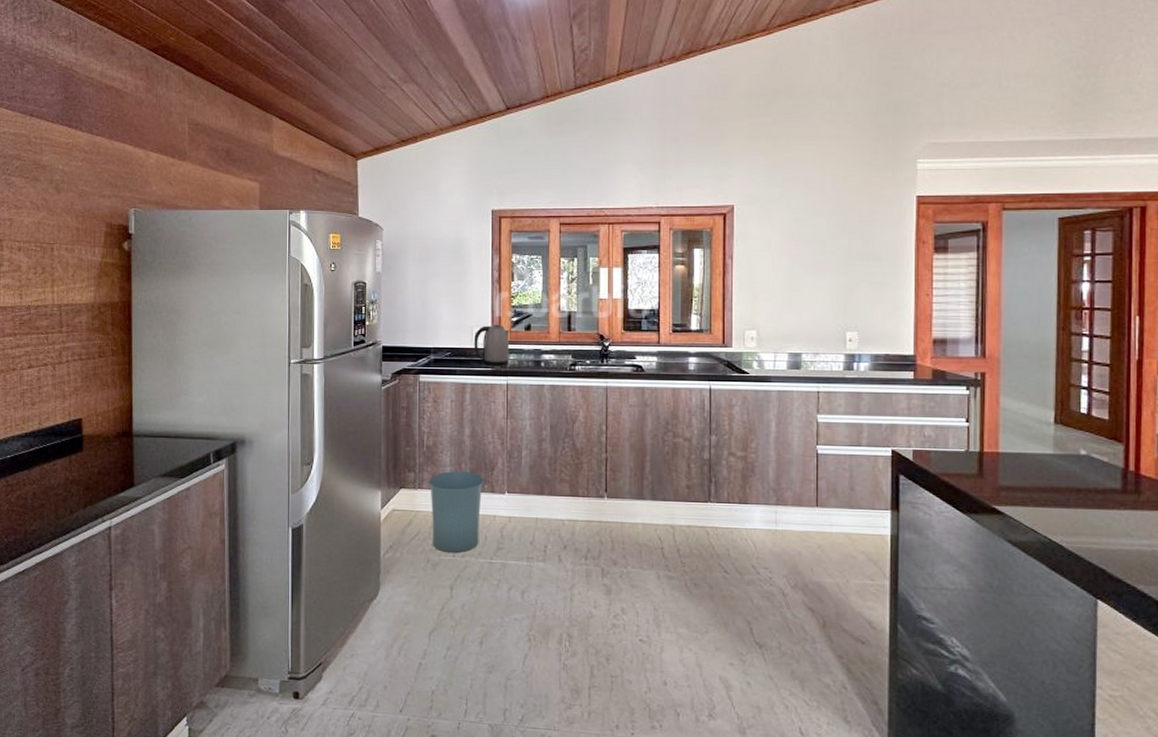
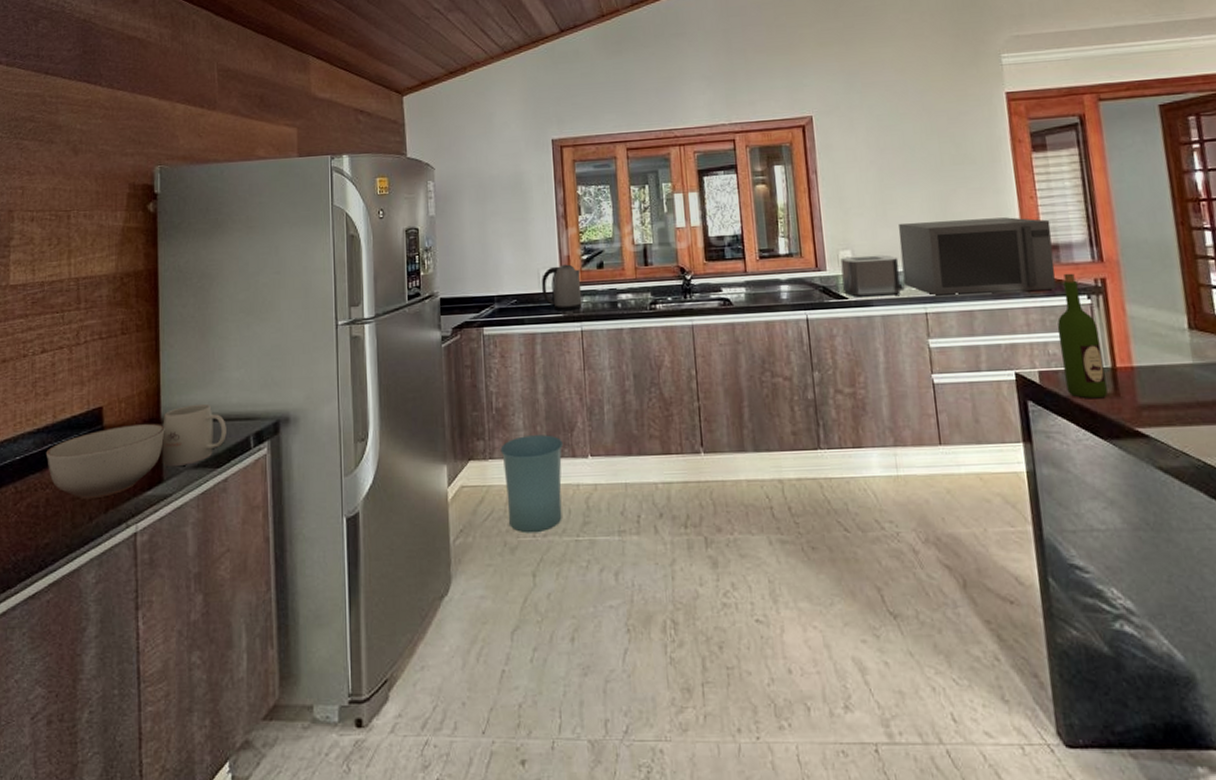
bowl: none [33,435,136,496] -> present [46,423,165,500]
mug: none [134,422,190,475] -> present [162,403,226,467]
toaster: none [745,336,800,374] -> present [840,254,903,297]
microwave: none [801,309,942,379] -> present [898,217,1056,296]
wine bottle: none [935,365,972,478] -> present [1057,273,1108,399]

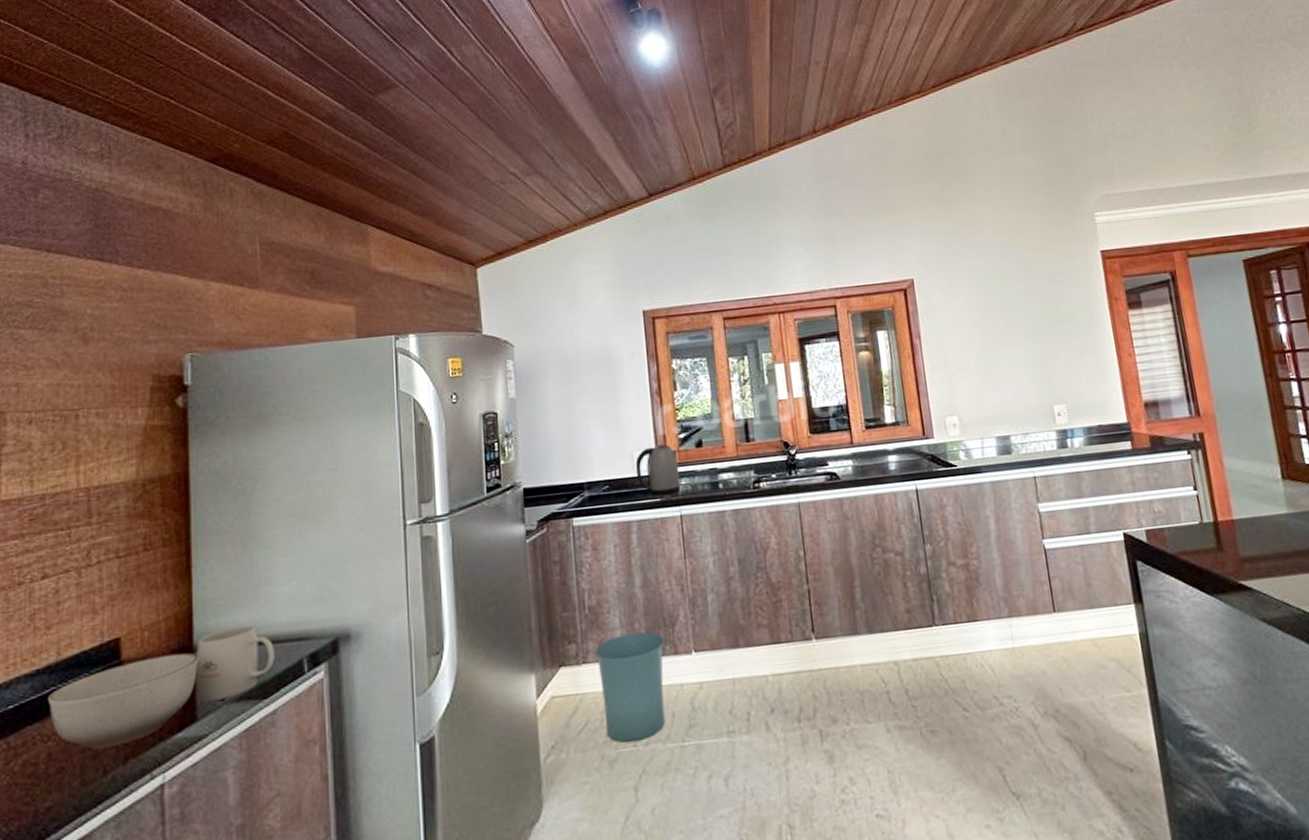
toaster: present [840,254,903,297] -> none [947,419,1011,464]
microwave: present [898,217,1056,296] -> none [1003,375,1158,459]
wine bottle: present [1057,273,1108,399] -> none [1160,429,1211,555]

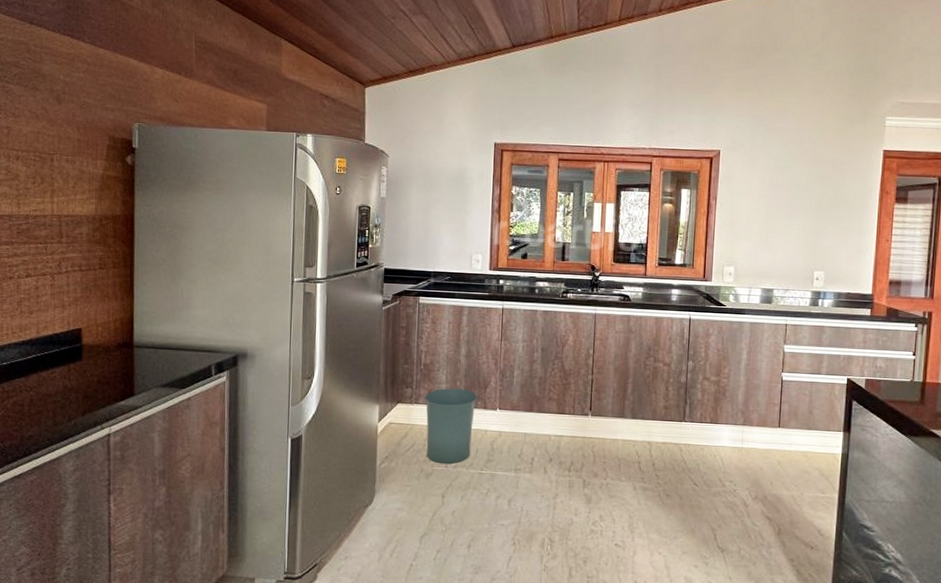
bowl: present [47,652,199,751] -> none [30,345,137,404]
mug: present [196,625,275,703] -> none [134,334,192,385]
kettle: present [636,444,681,496] -> none [473,252,507,291]

